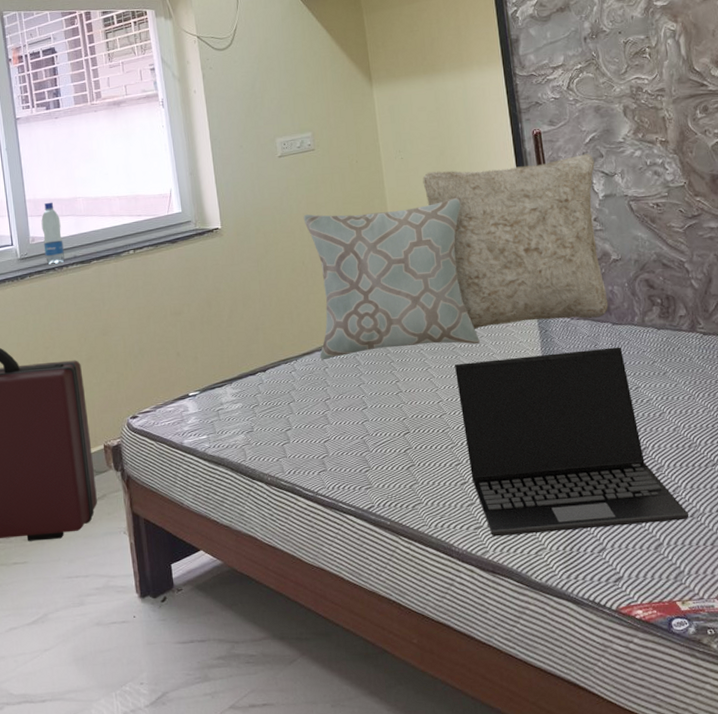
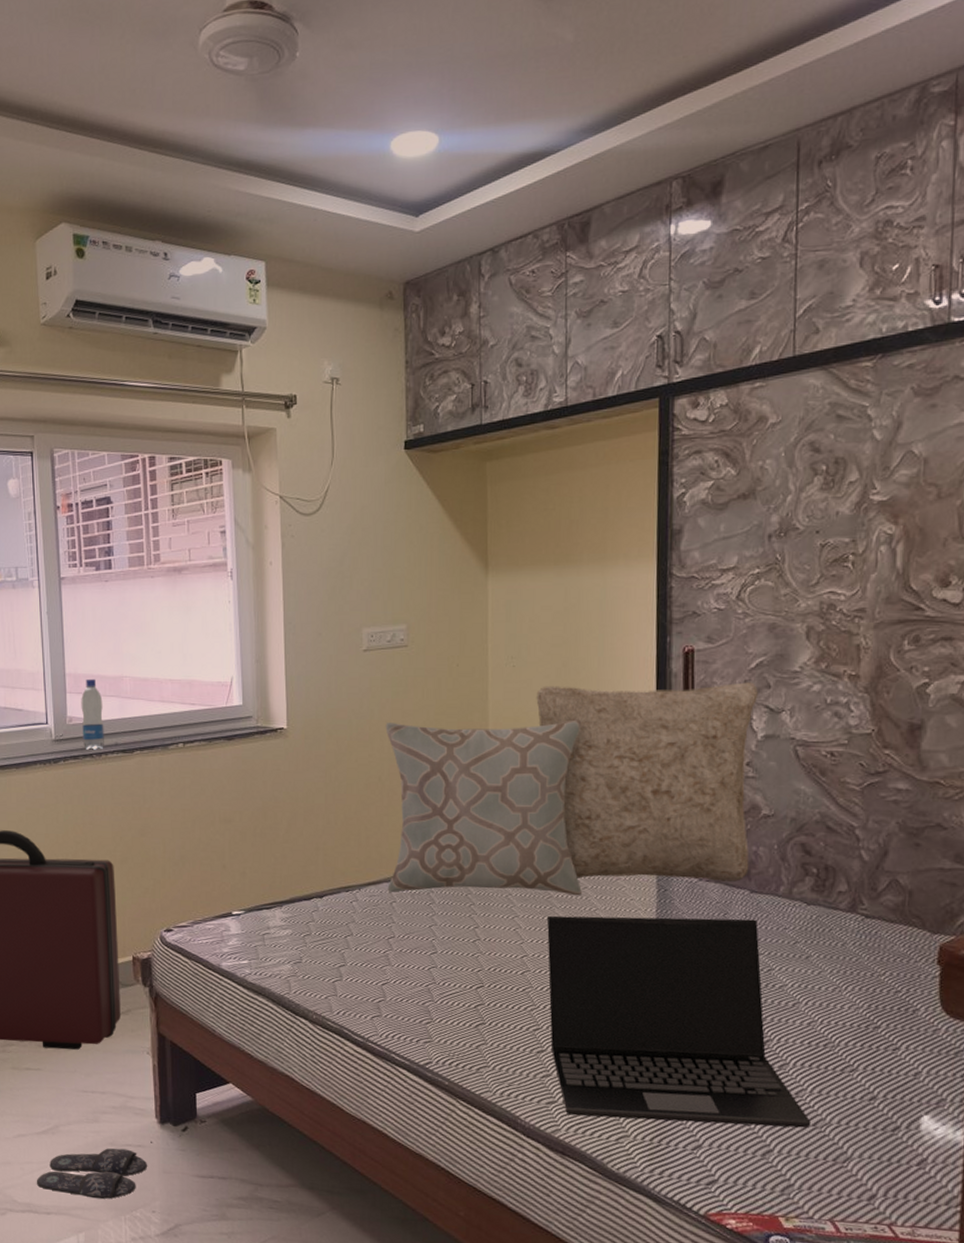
slippers: none [30,627,132,680] -> present [36,1148,147,1199]

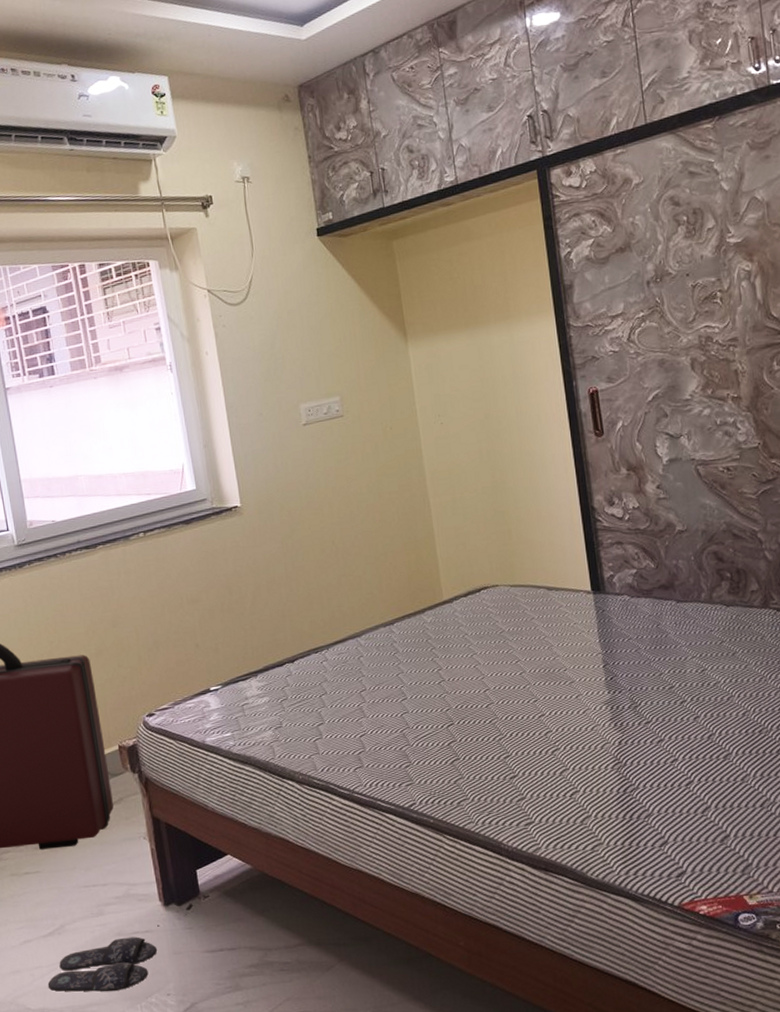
bottle: present [81,678,104,750] -> none [39,481,67,551]
pillow: present [385,719,582,895] -> none [332,465,530,649]
pillow: present [536,682,758,883] -> none [465,413,673,611]
laptop: present [547,915,812,1128] -> none [503,626,759,833]

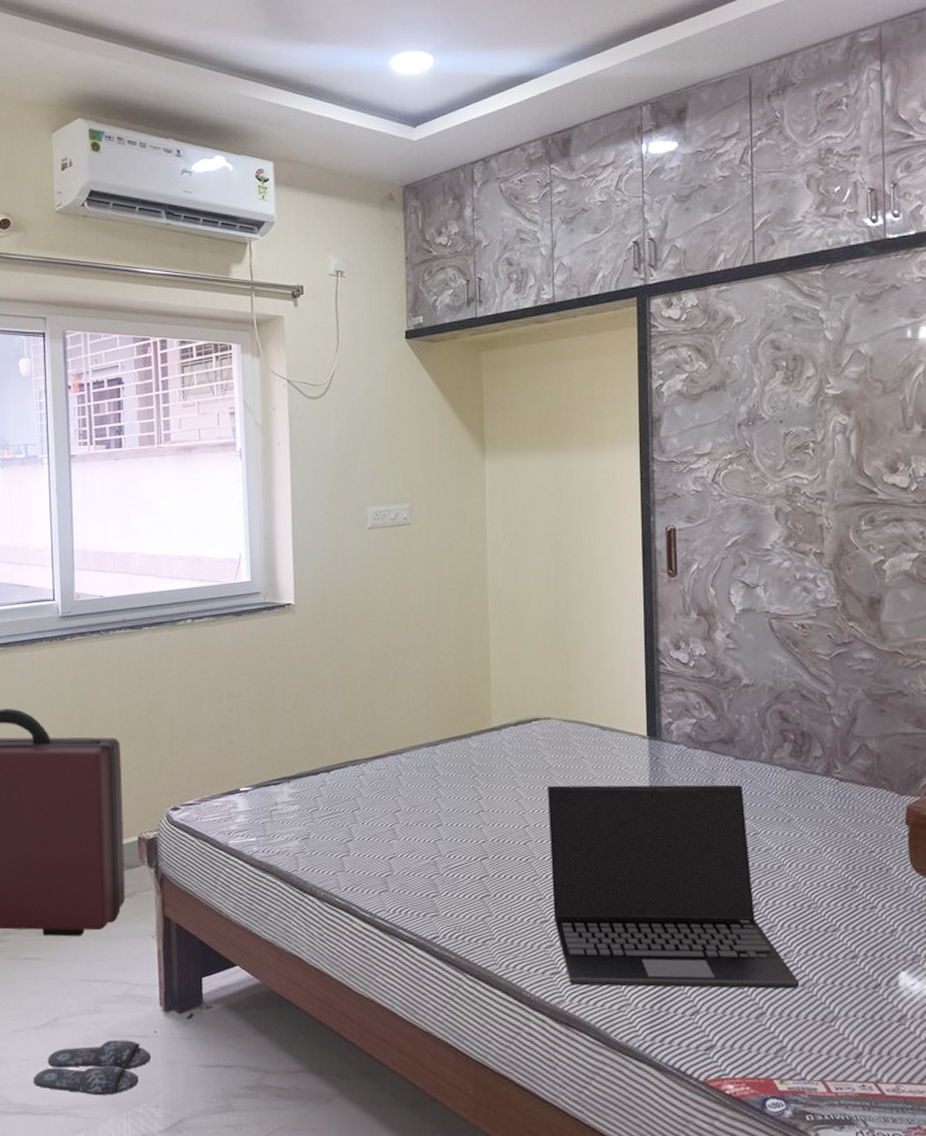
laptop: none [503,626,759,833] -> present [547,784,800,989]

